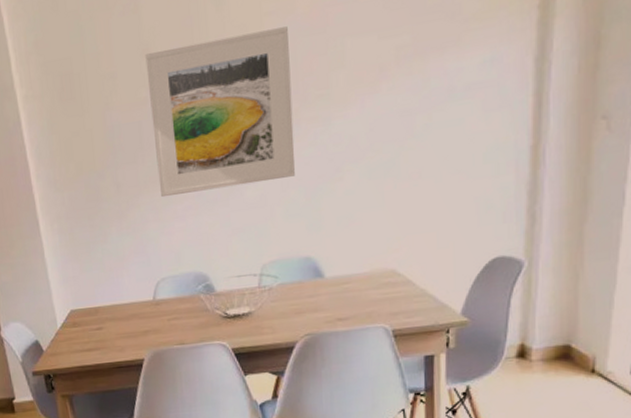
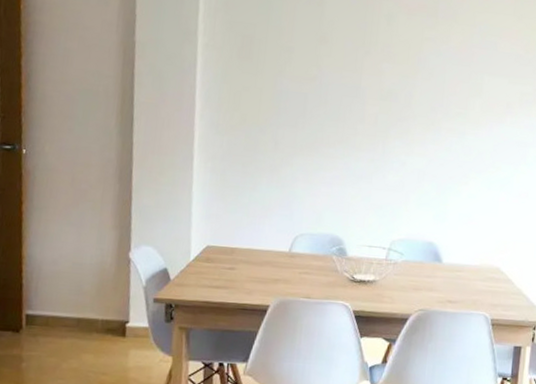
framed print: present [145,26,295,198] -> none [314,41,442,172]

